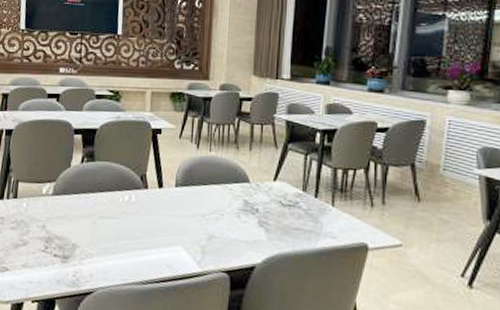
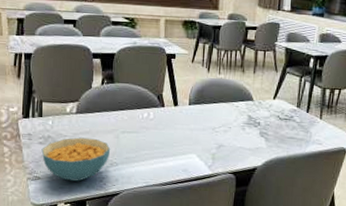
cereal bowl: none [12,222,87,275] -> present [41,137,111,182]

